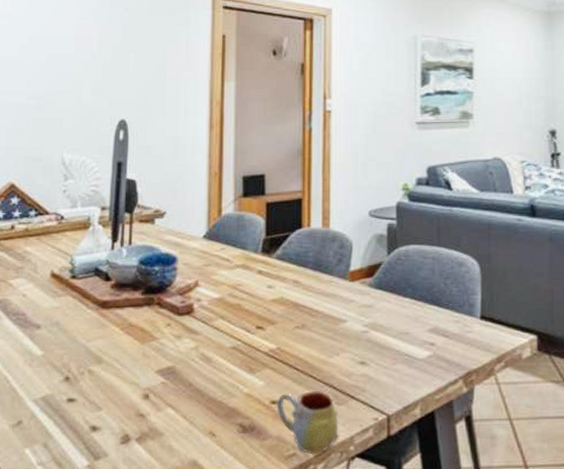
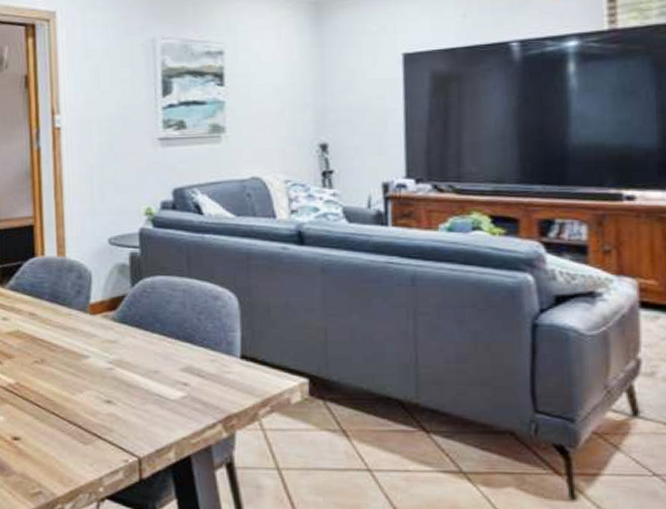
mug: present [276,391,340,457] -> none [18,429,88,496]

